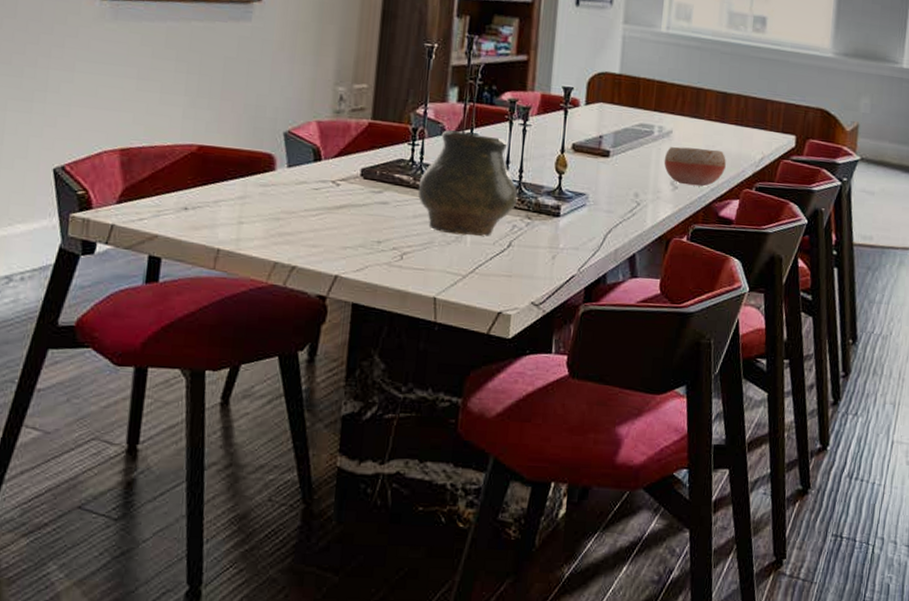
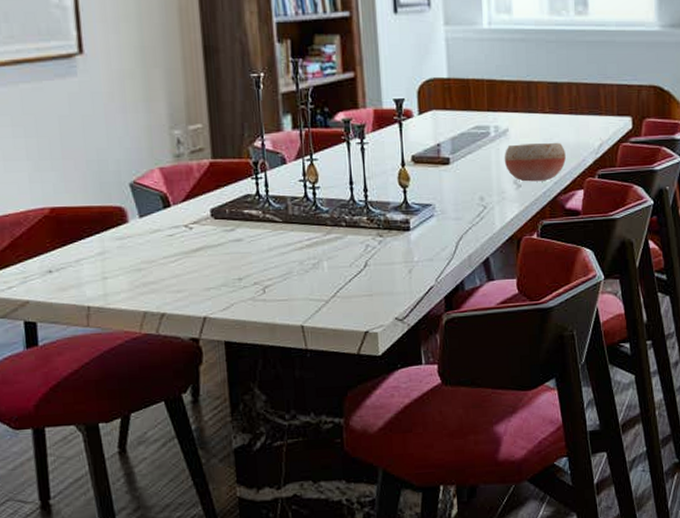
vase: present [418,130,518,236] -> none [268,158,367,262]

